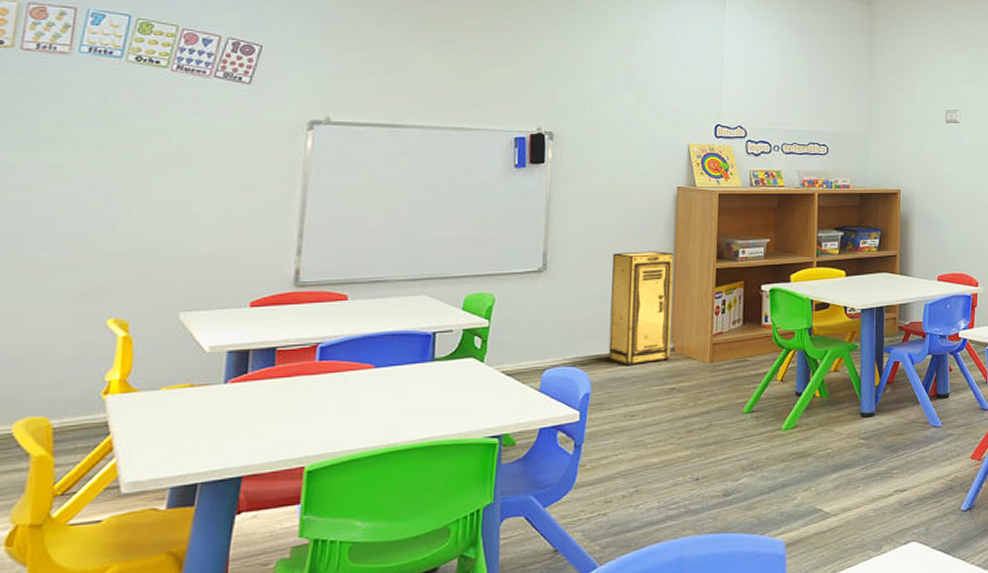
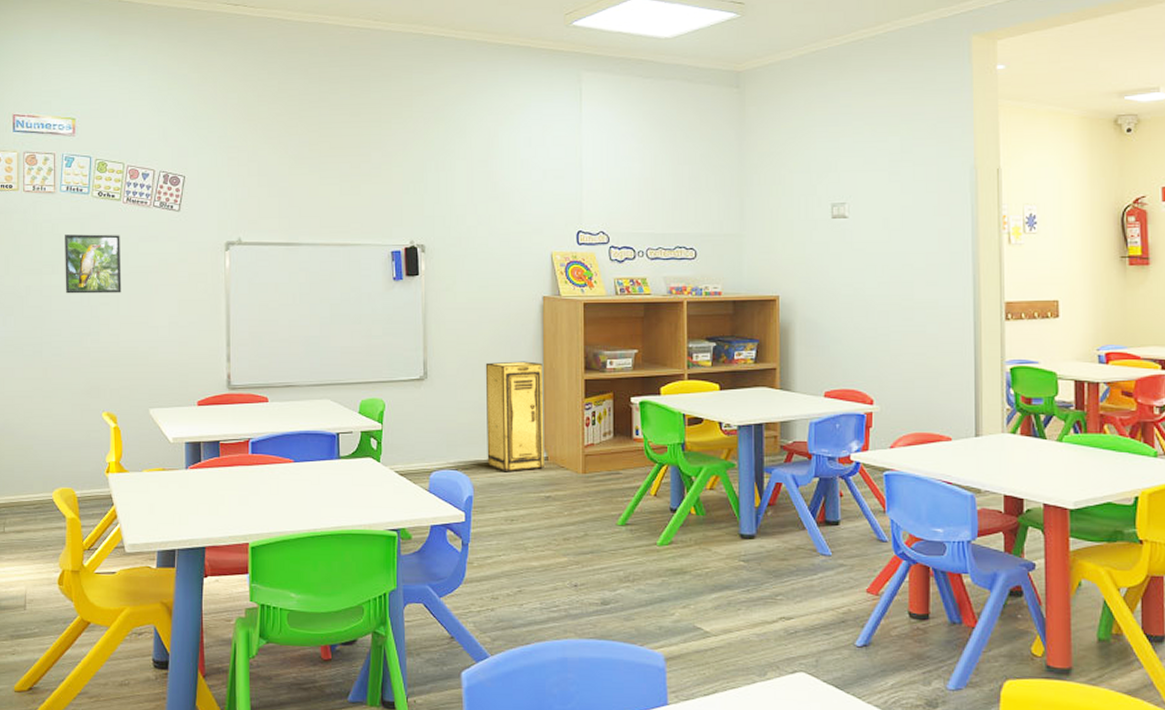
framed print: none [70,104,162,175] -> present [65,234,122,294]

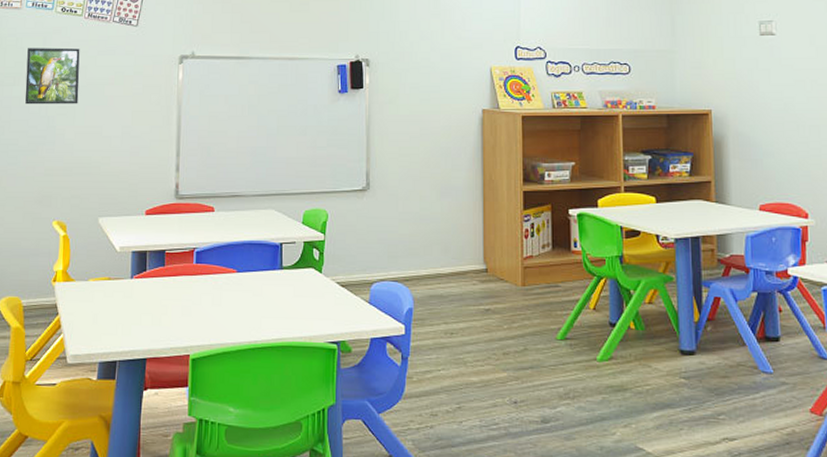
storage cabinet: present [485,361,544,473] -> none [426,173,484,285]

